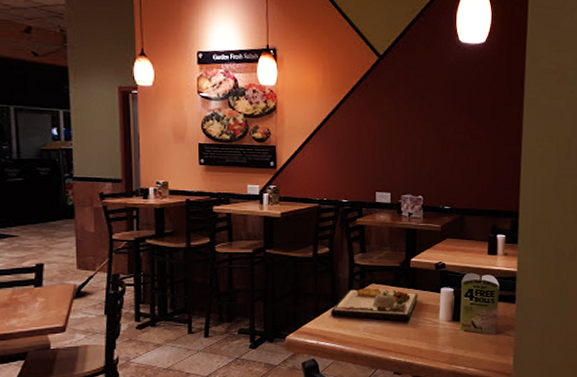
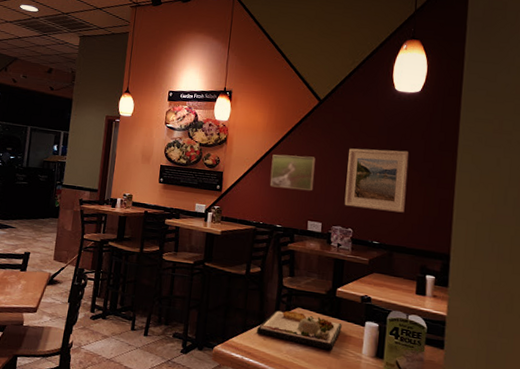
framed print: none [331,121,380,159] -> present [270,154,316,191]
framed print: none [413,108,477,174] -> present [344,148,409,213]

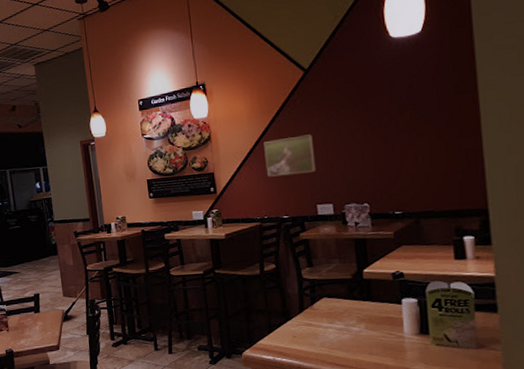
dinner plate: present [257,310,342,351] -> none [284,302,376,336]
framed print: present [344,148,409,213] -> none [349,103,426,180]

